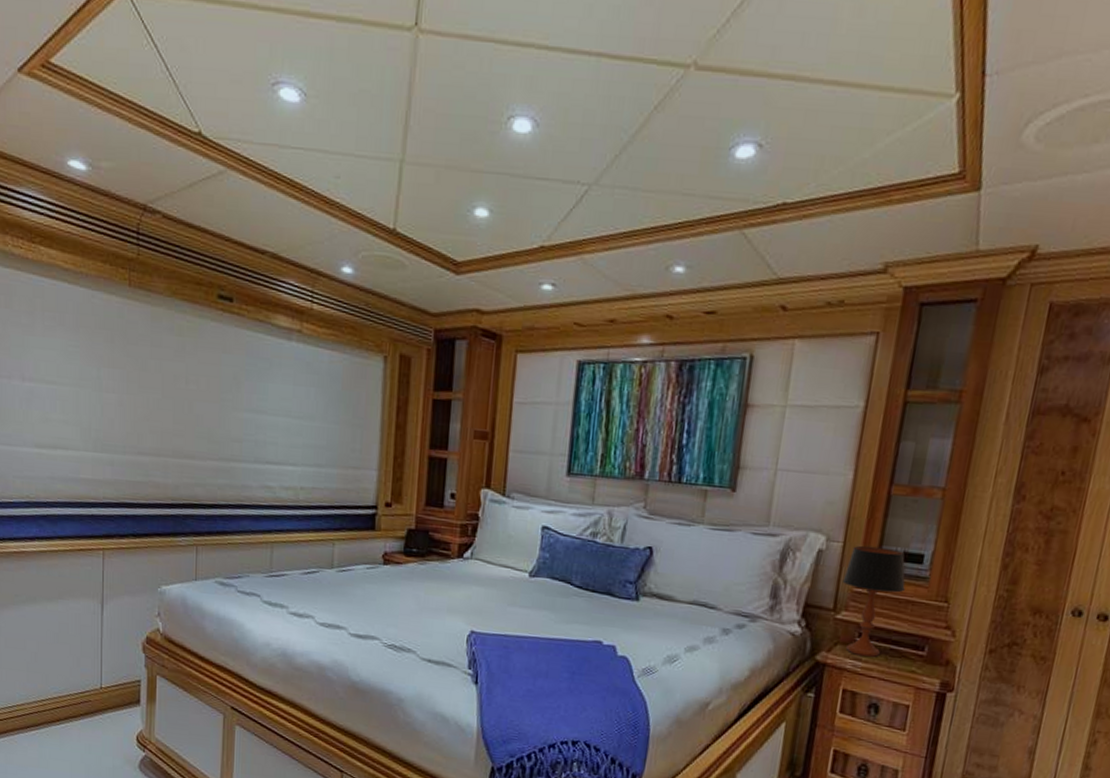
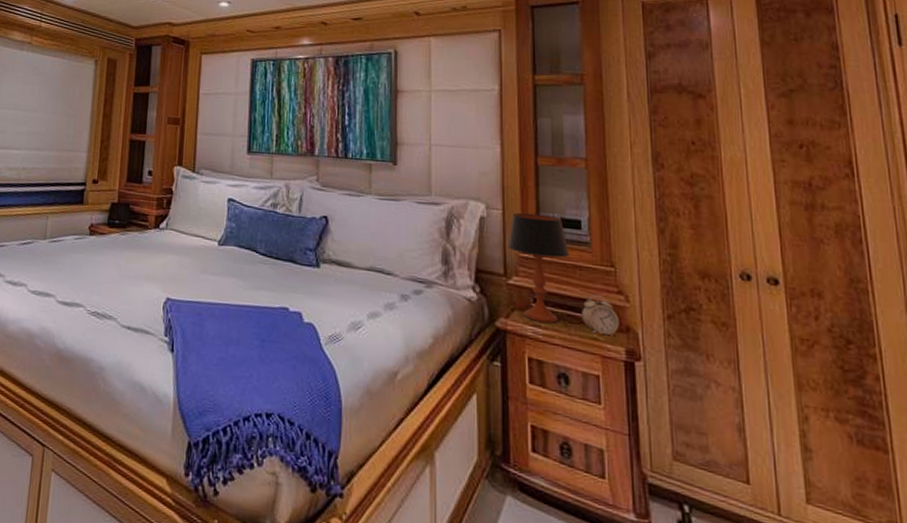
alarm clock: none [903,630,941,669] -> present [580,295,620,336]

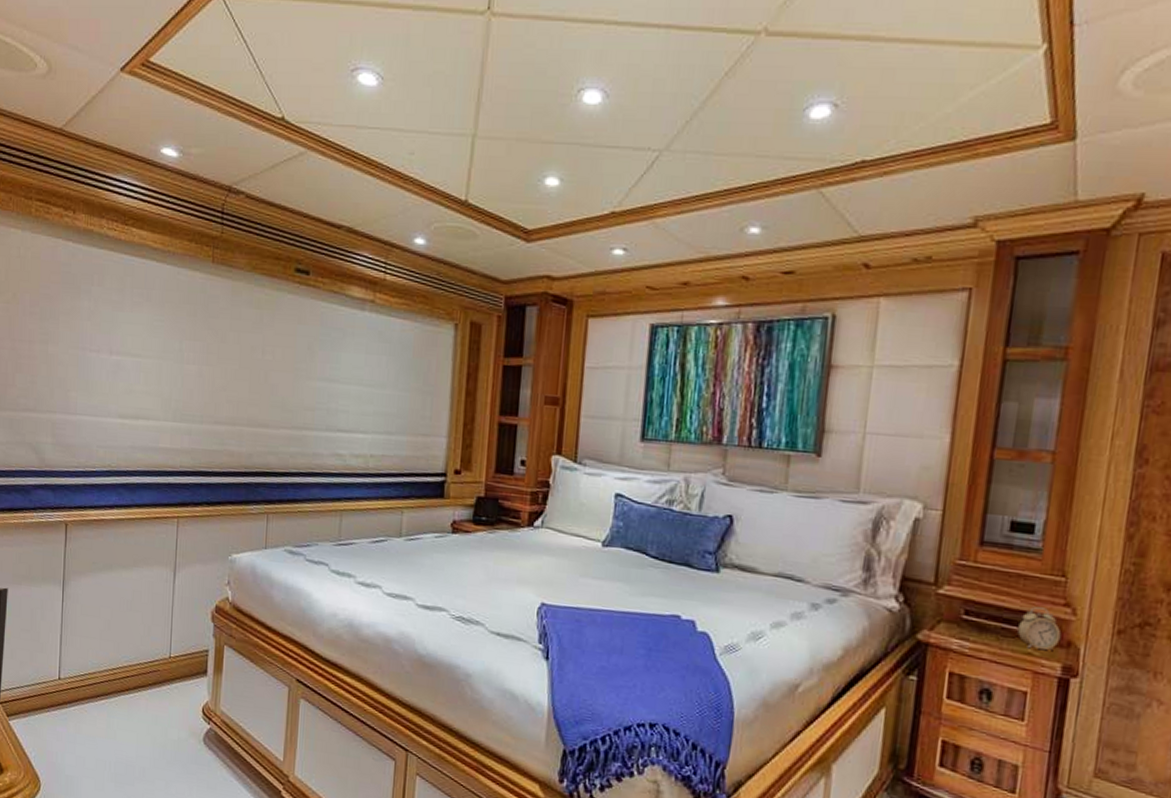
table lamp: present [508,212,569,325] -> none [943,514,1016,638]

